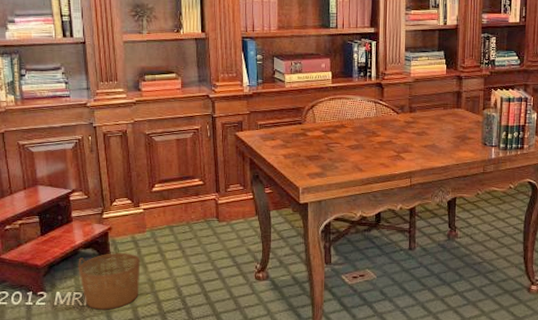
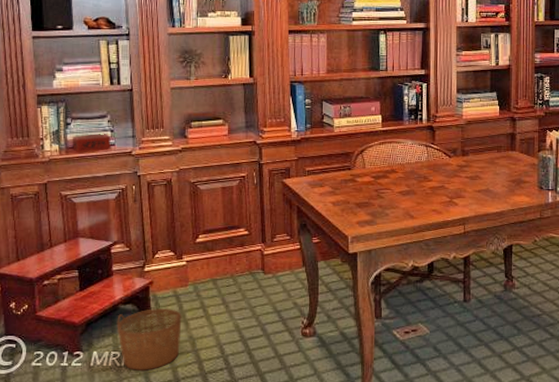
decorative box: none [27,85,66,103] -> present [72,134,111,152]

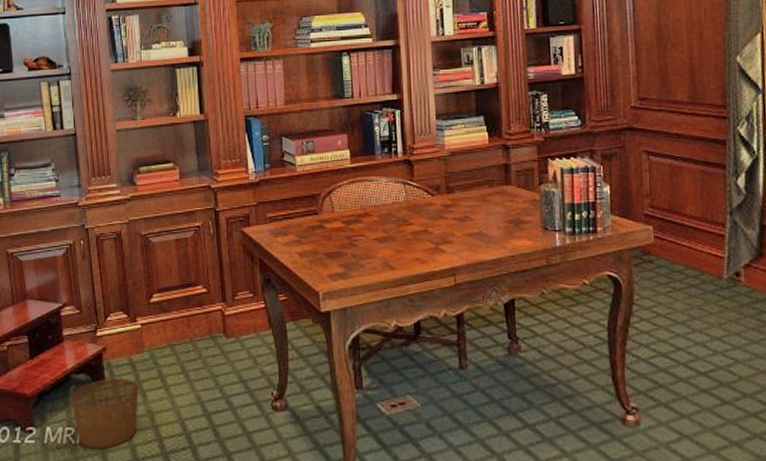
decorative box: present [72,134,111,152] -> none [16,184,56,205]

